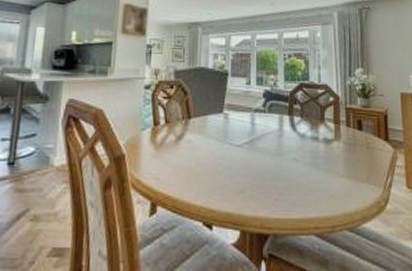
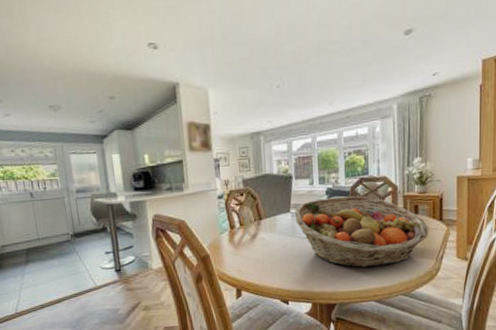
fruit basket: none [227,101,375,191] -> present [294,196,429,268]

